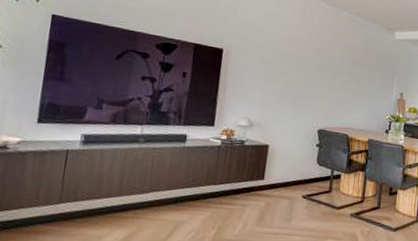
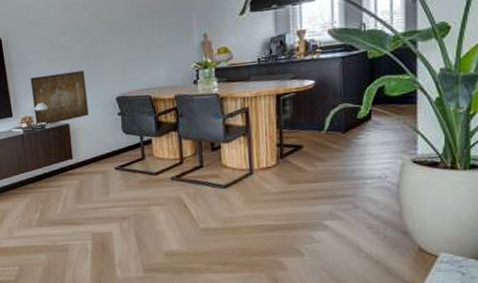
wall art: none [236,92,295,142] -> present [30,70,89,126]

